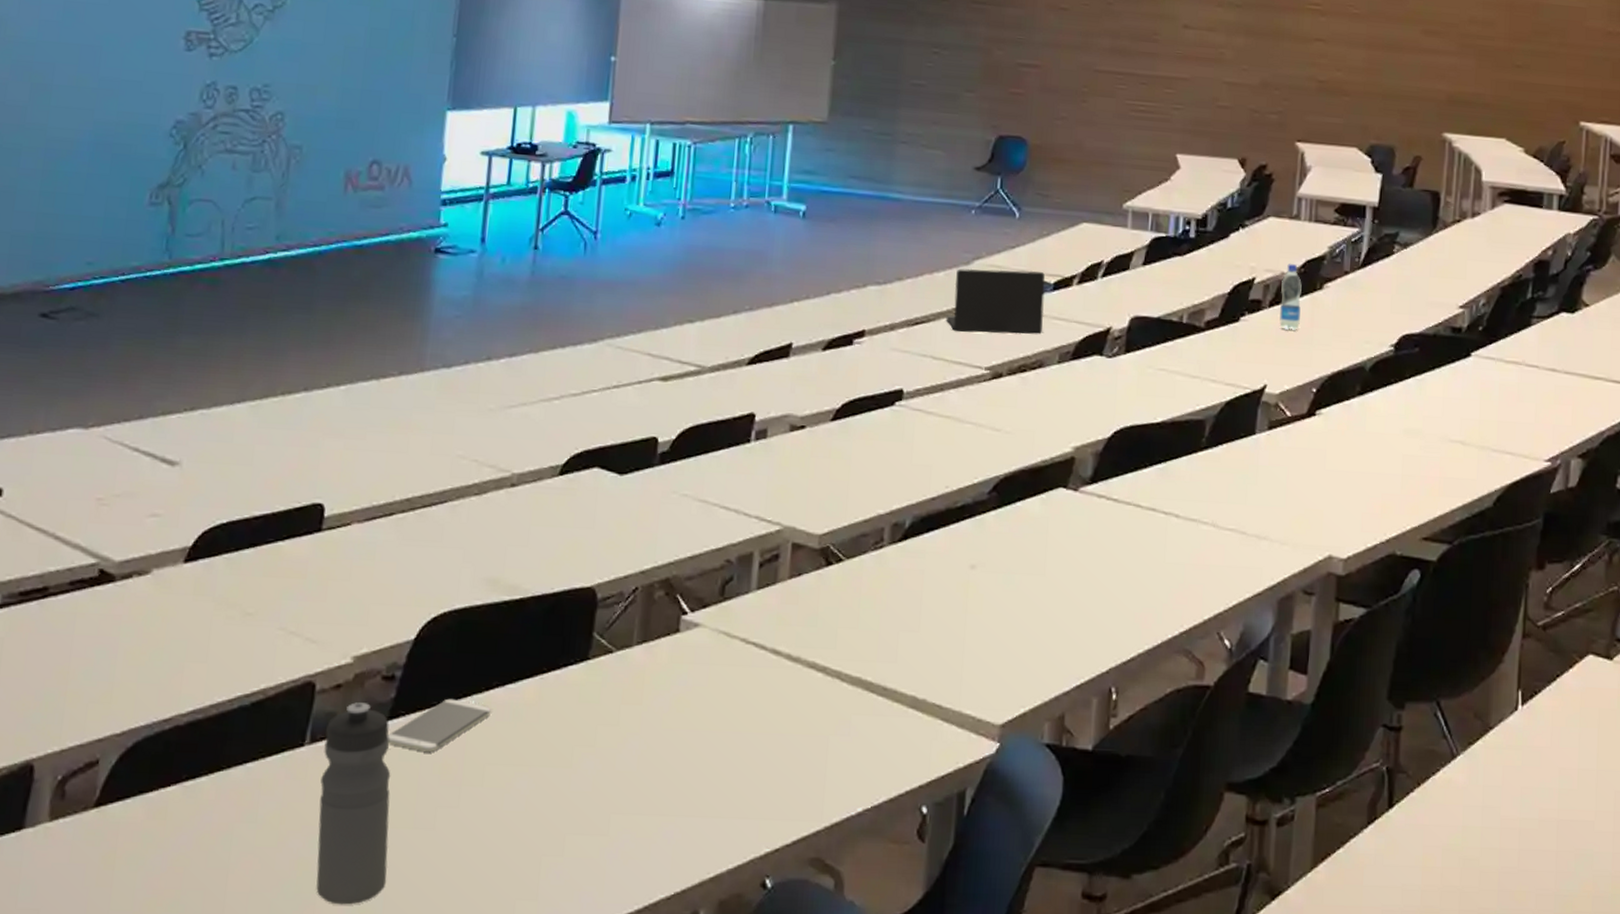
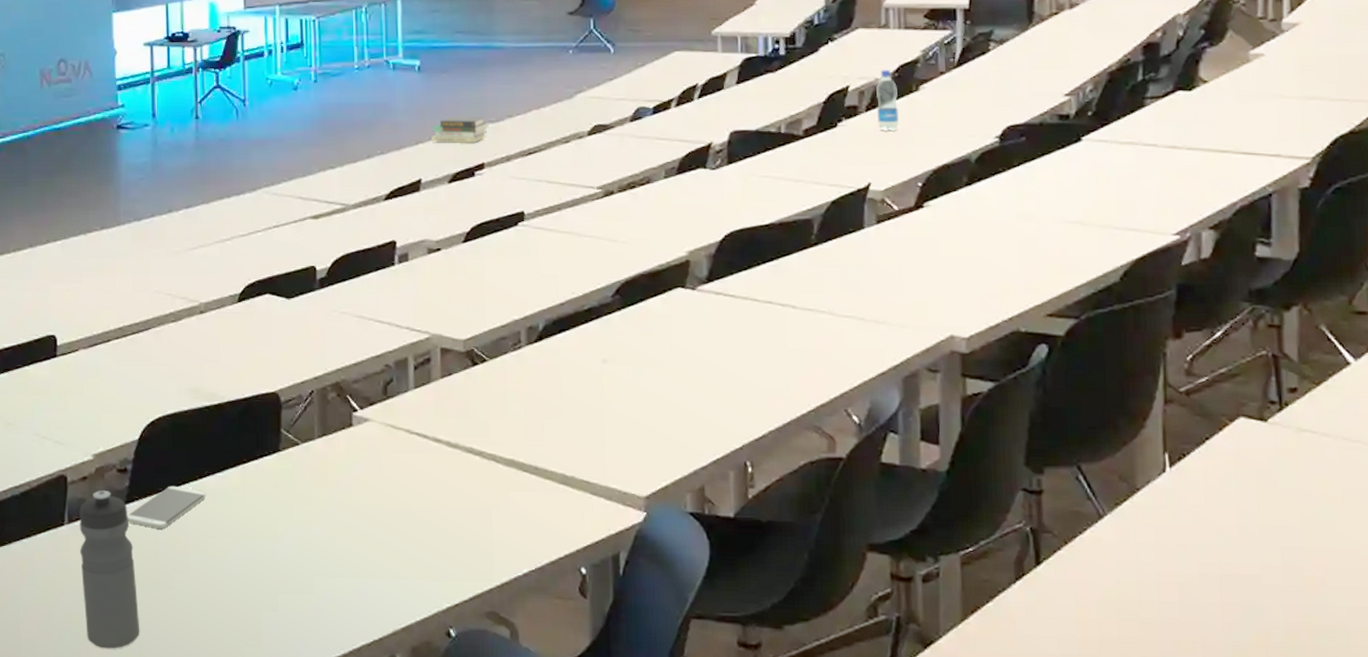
books: none [808,273,875,306] -> present [431,116,489,144]
laptop: present [946,268,1046,334] -> none [556,98,647,157]

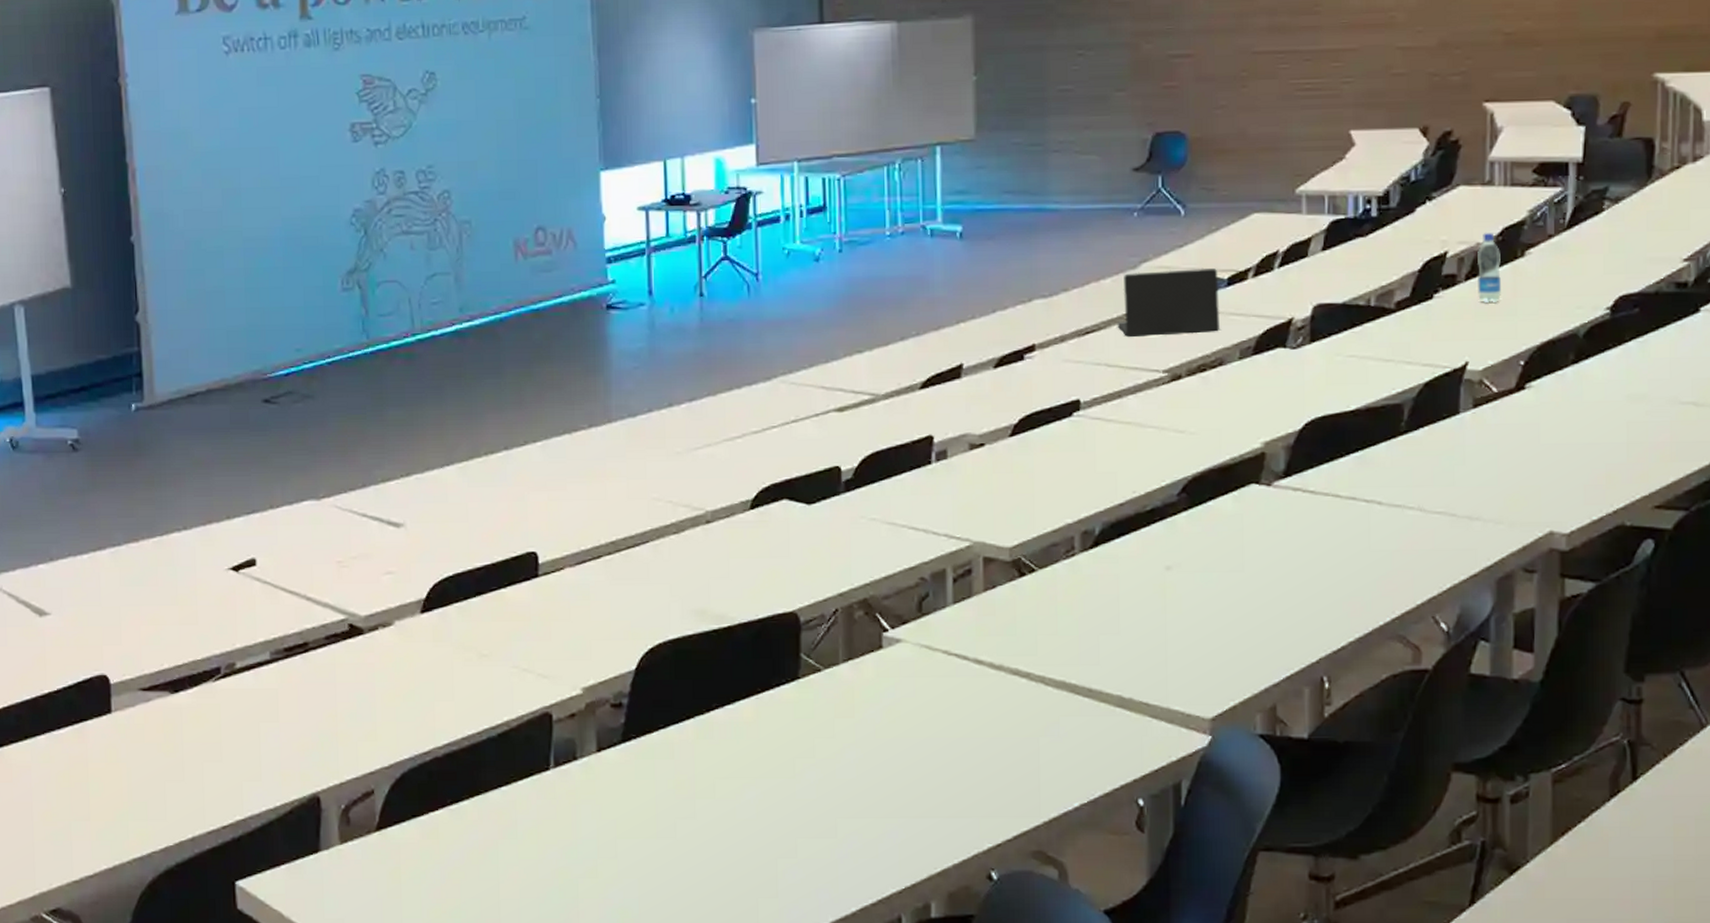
water bottle: present [79,490,140,649] -> none [567,729,639,907]
smartphone: present [126,485,207,529] -> none [622,721,715,771]
books: present [431,116,489,144] -> none [974,290,1041,322]
laptop: none [556,98,647,157] -> present [1117,268,1220,337]

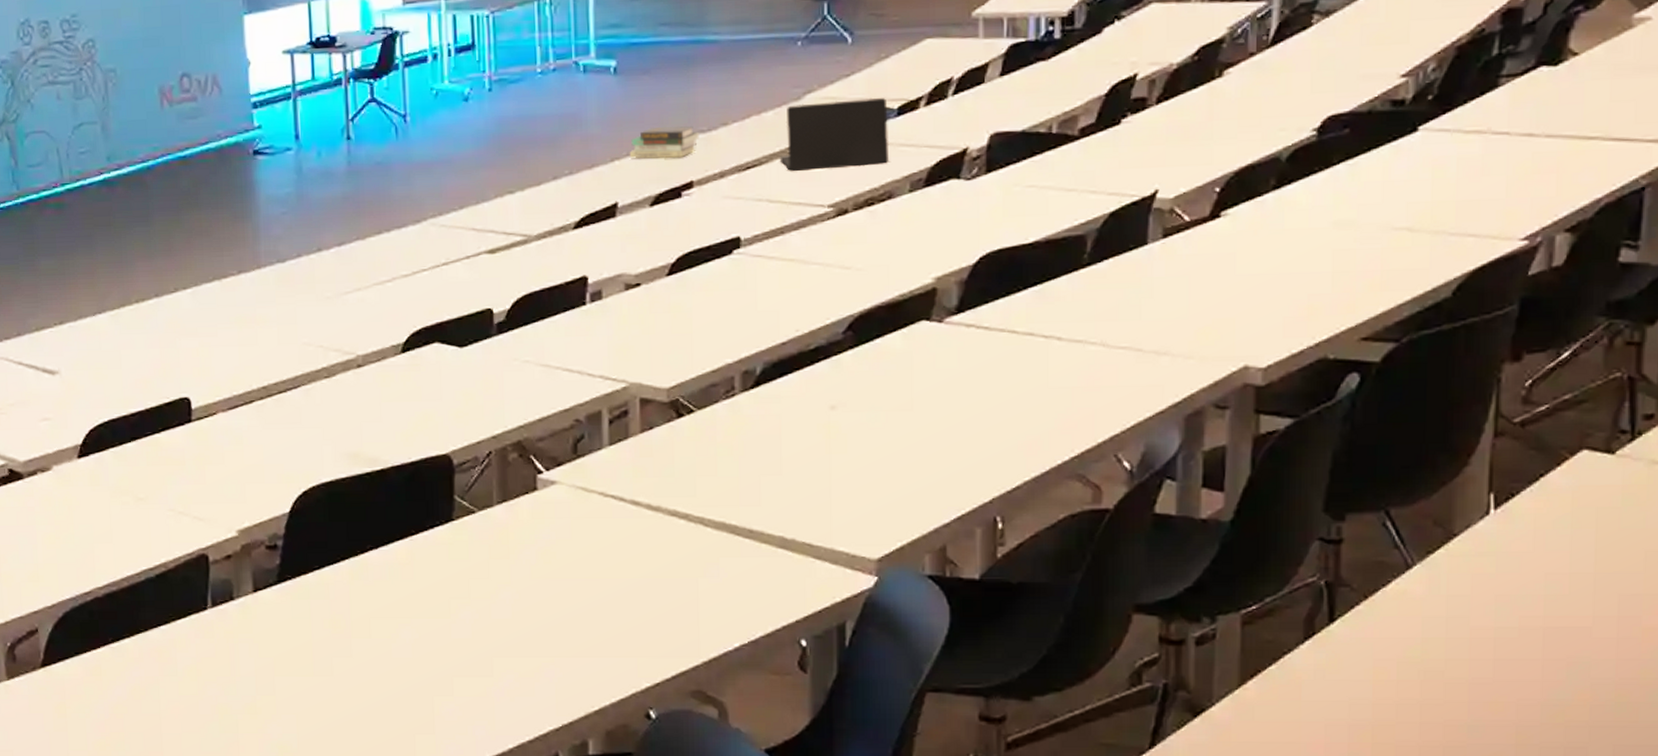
books: none [974,290,1041,322] -> present [629,125,699,159]
bottle: present [1478,233,1501,303] -> none [1170,52,1196,127]

